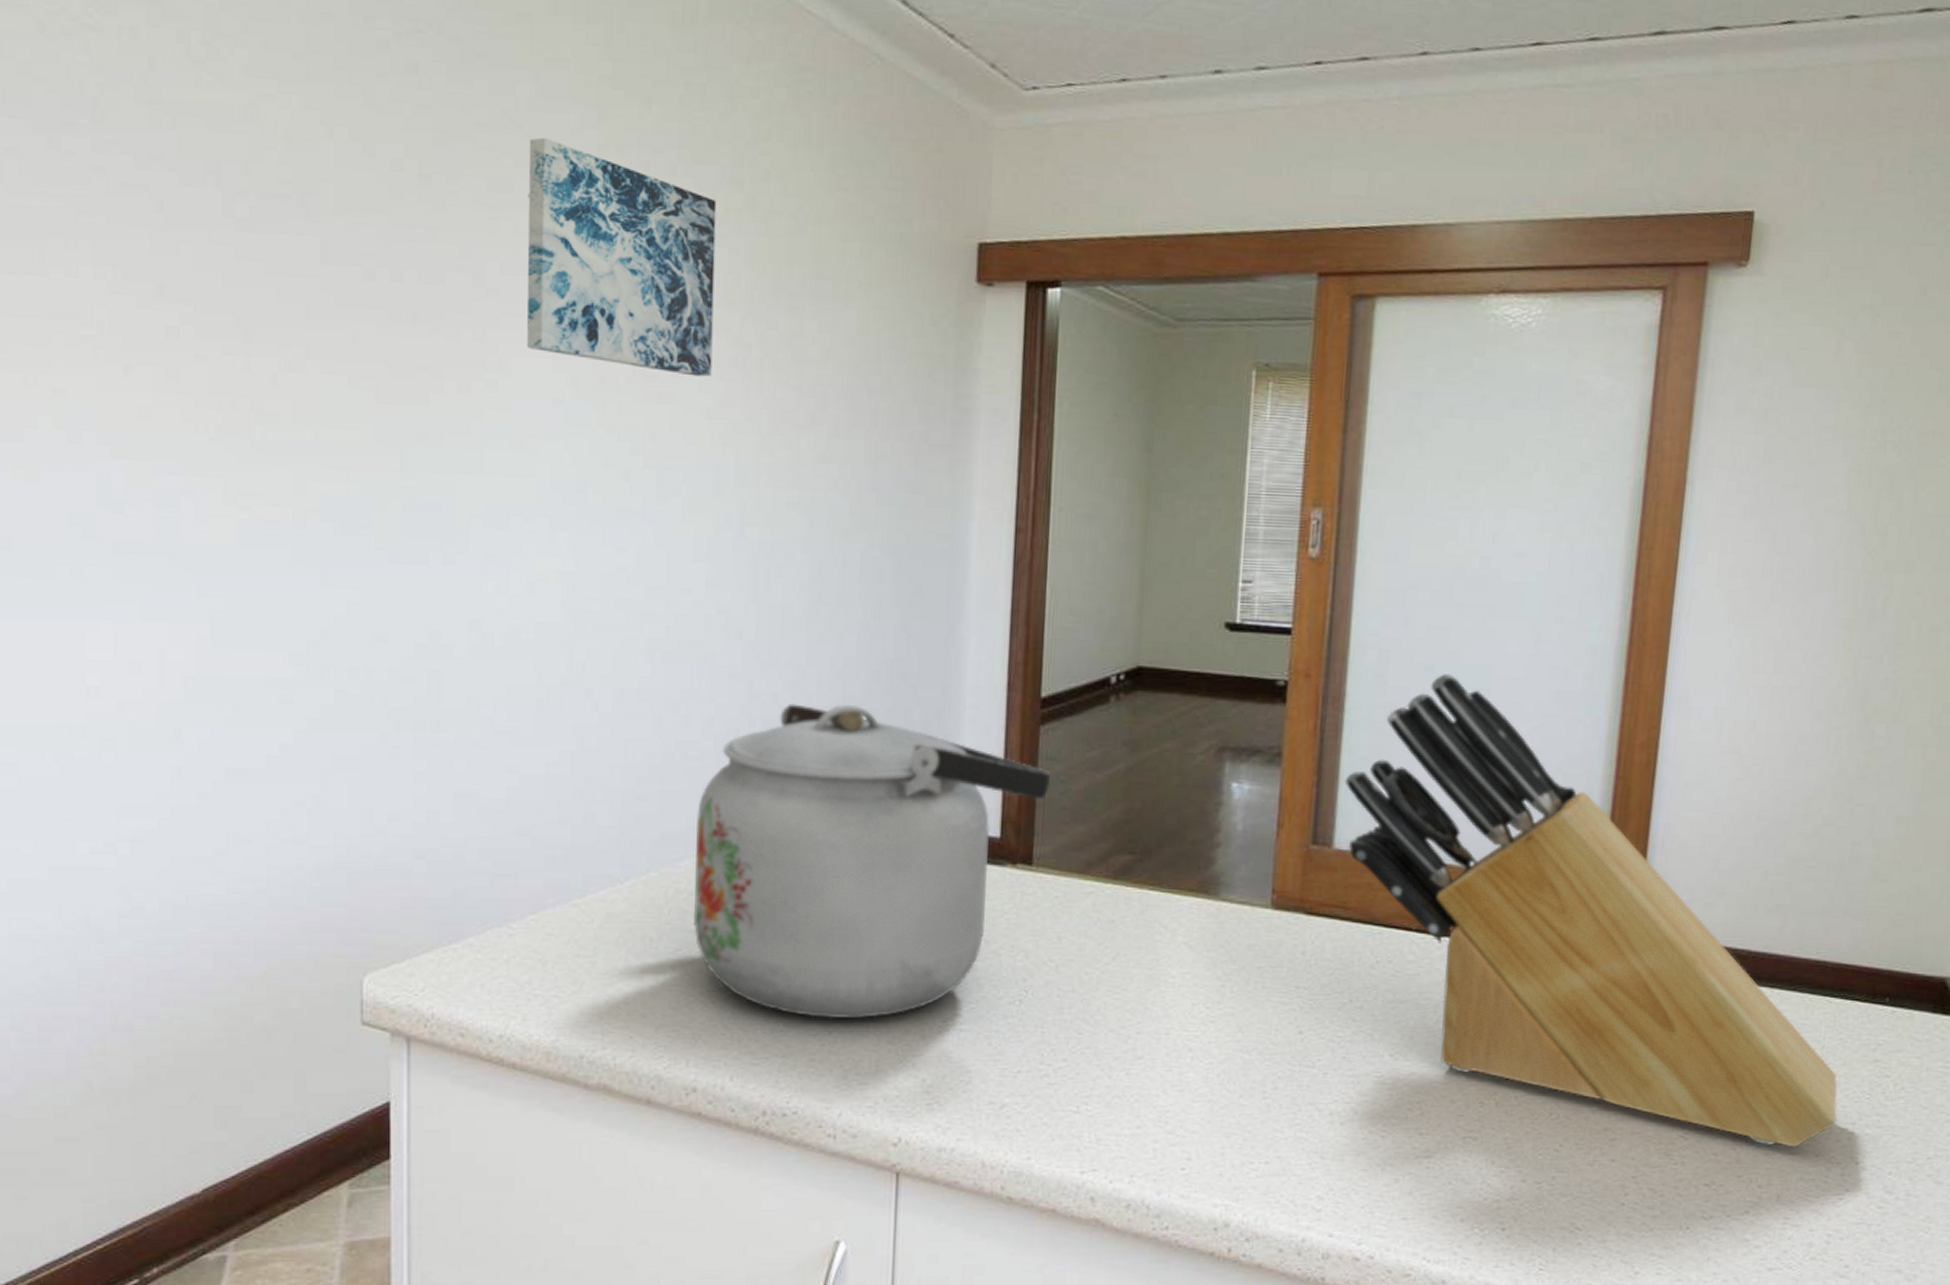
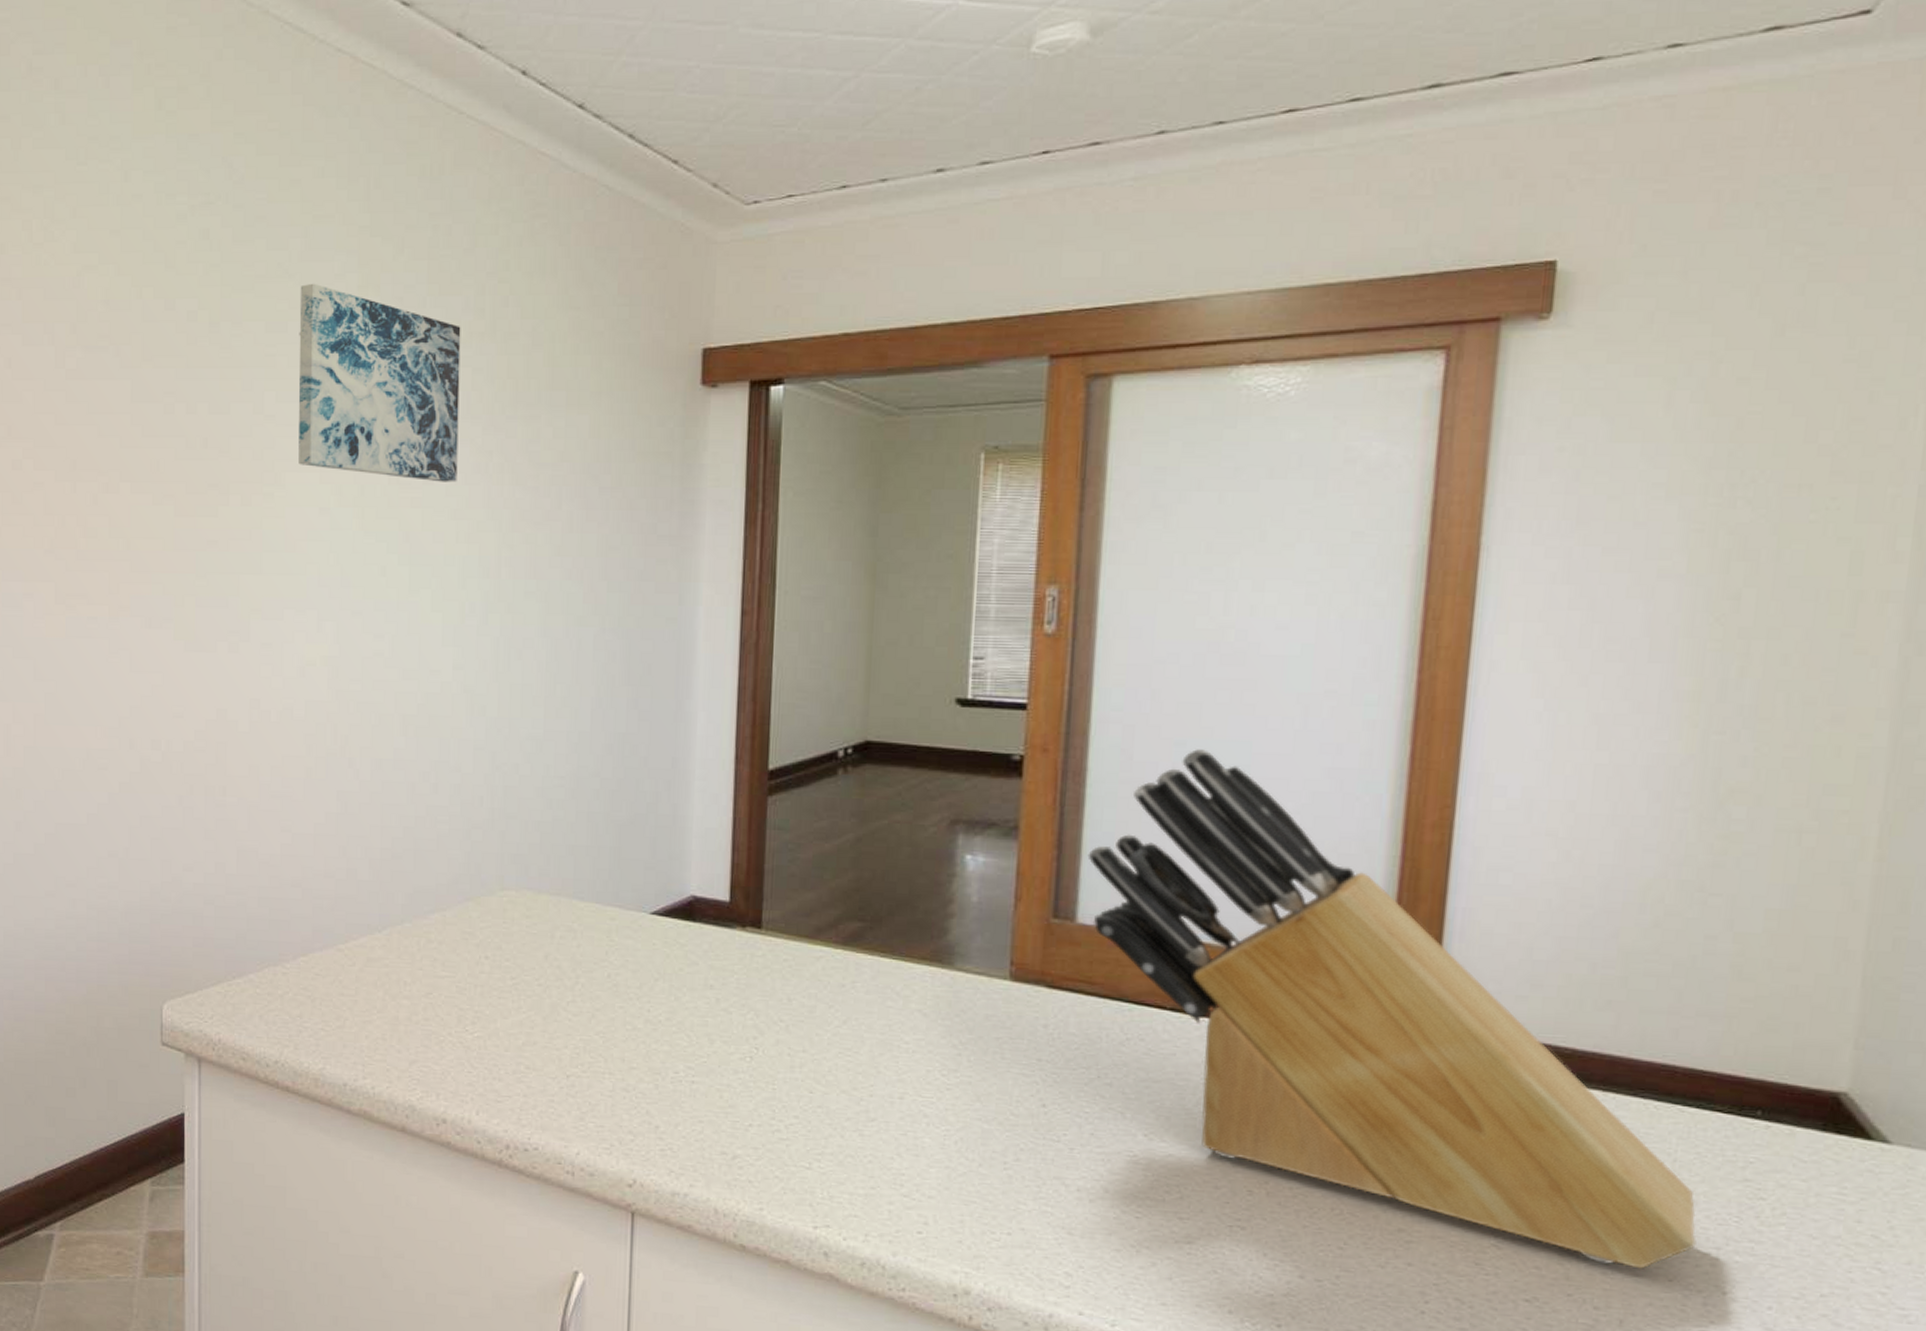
kettle: present [694,703,1051,1019] -> none [443,773,779,1066]

